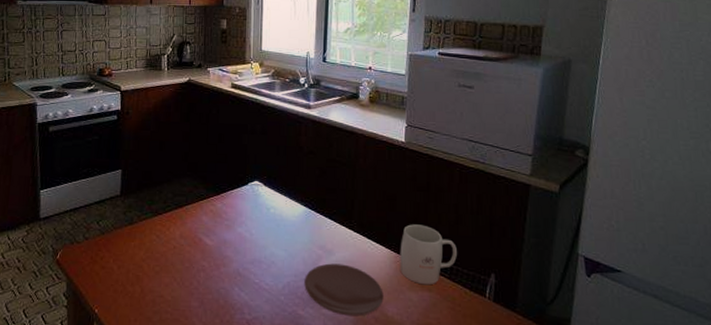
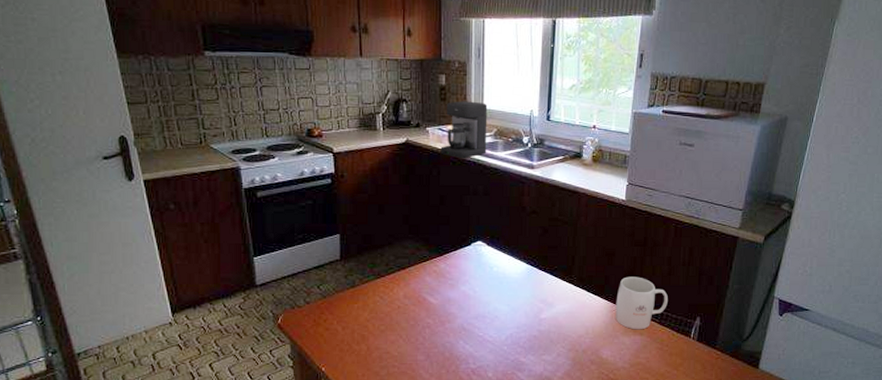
coffee maker: none [220,43,266,99] -> present [440,101,488,159]
plate: present [304,263,384,317] -> none [526,315,599,360]

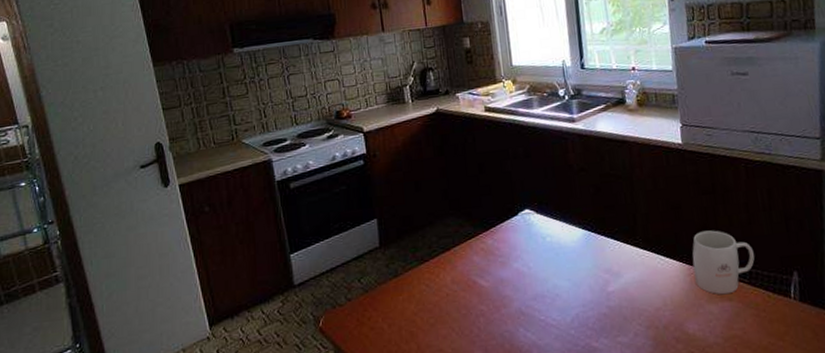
coffee maker: present [440,101,488,159] -> none [473,60,522,122]

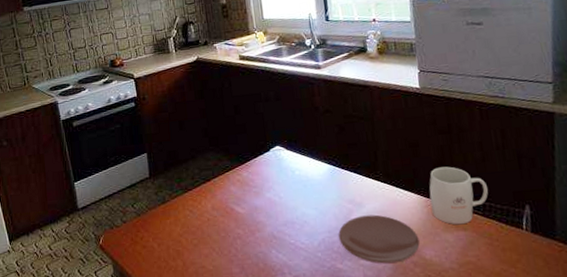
plate: none [594,285,682,341] -> present [338,214,420,264]

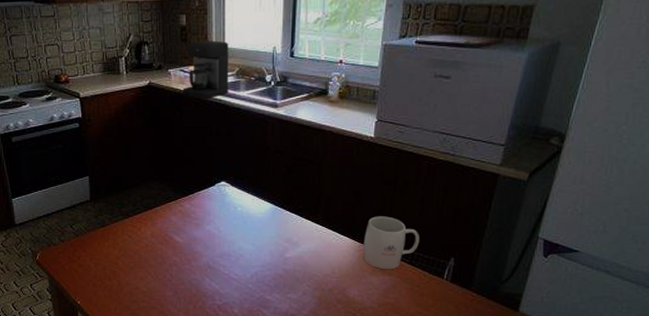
coffee maker: none [229,14,273,69] -> present [182,40,229,100]
plate: present [338,214,420,264] -> none [271,254,346,299]

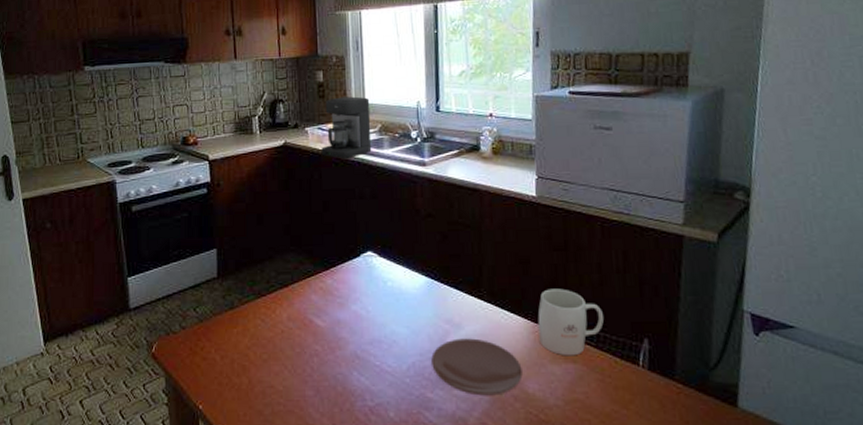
plate: none [271,254,346,299] -> present [431,338,523,396]

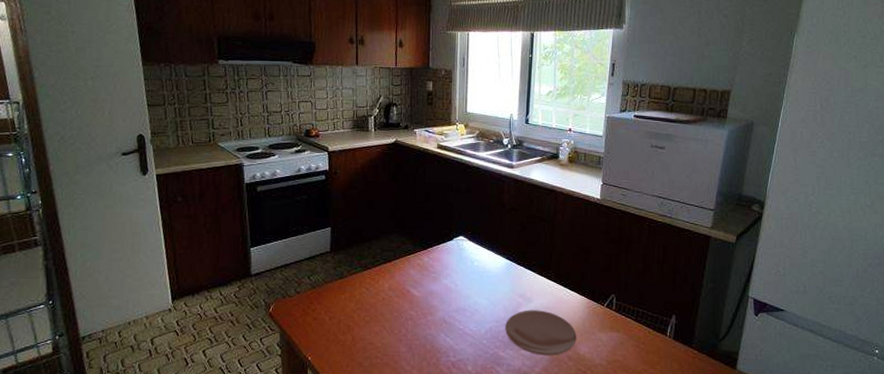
coffee maker: present [321,96,372,160] -> none [426,105,471,159]
mug: present [537,288,604,356] -> none [592,273,643,327]

